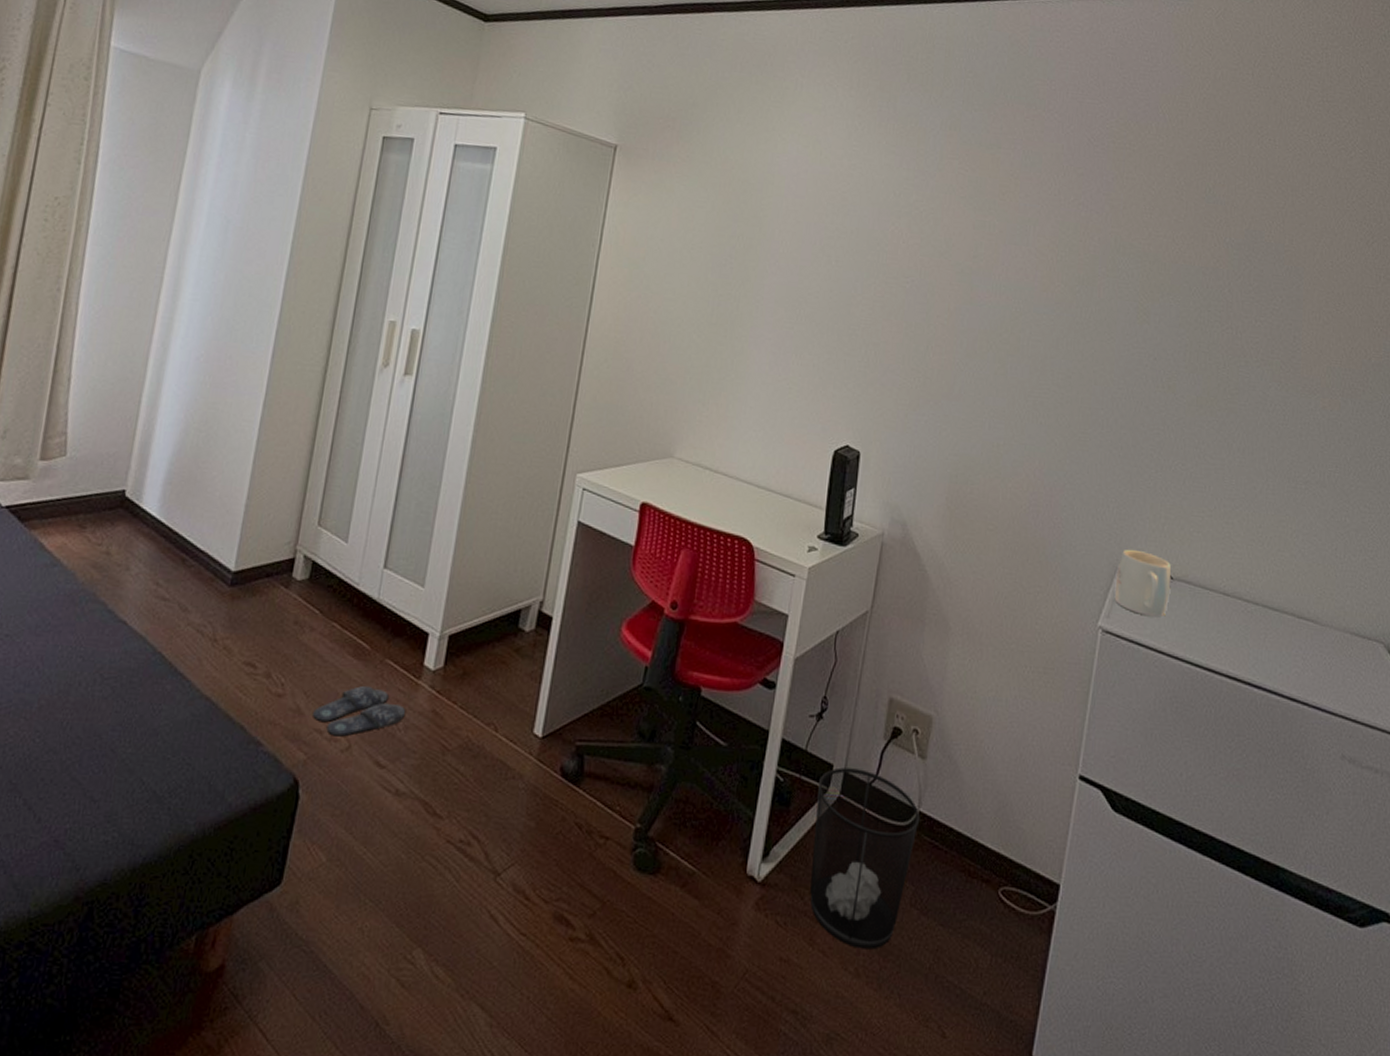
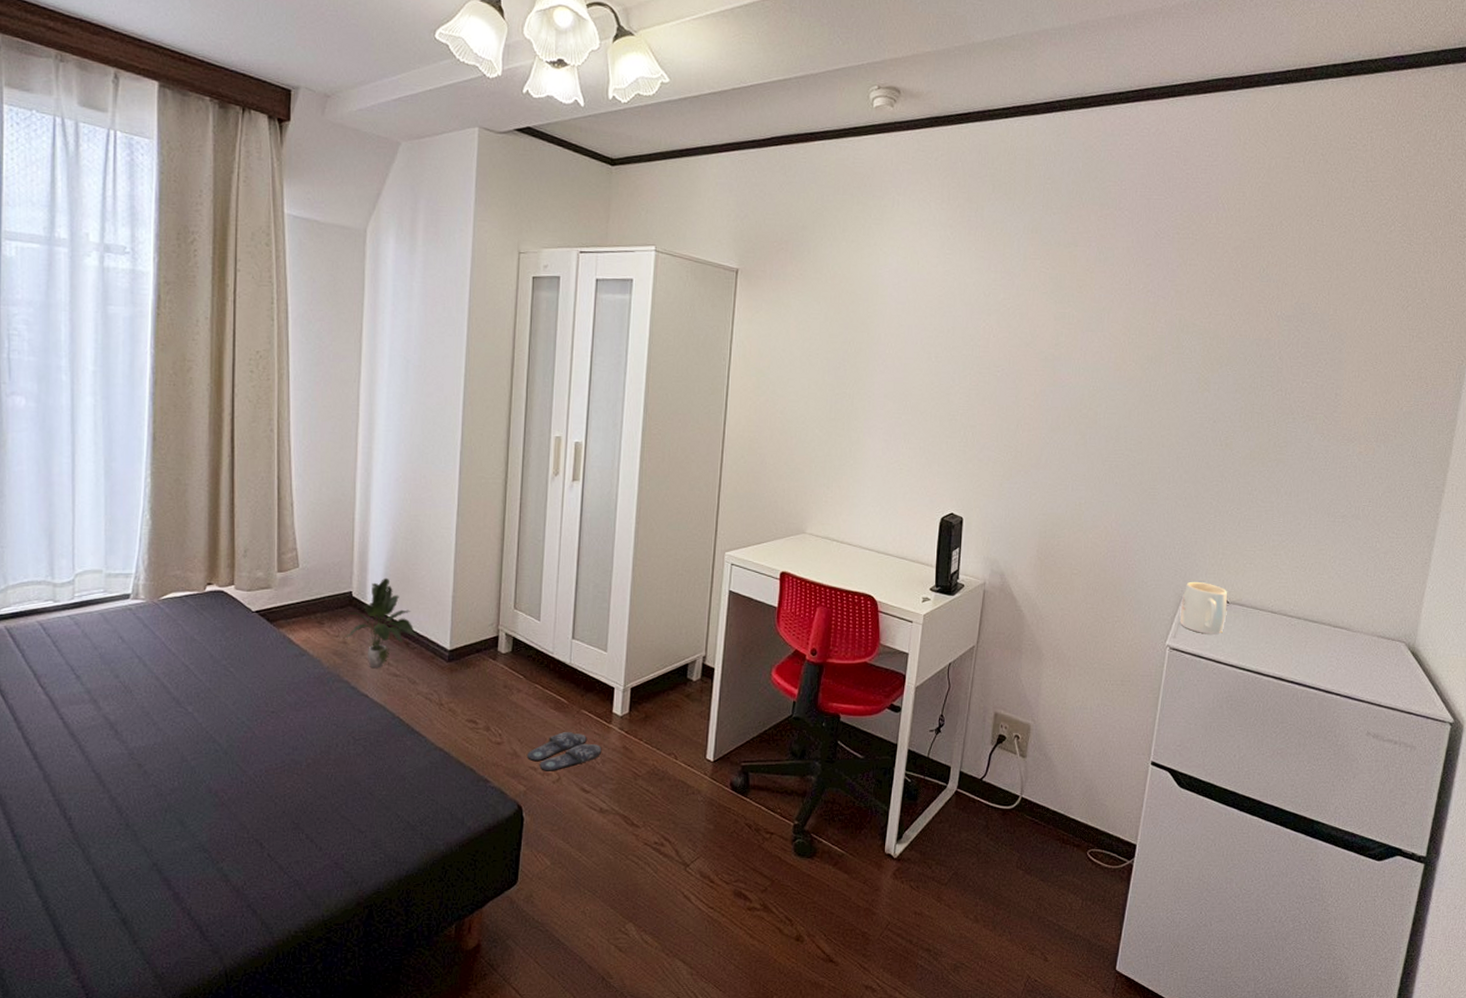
potted plant: none [110,475,197,588] -> present [345,577,417,667]
waste bin: present [810,767,920,950] -> none [936,768,1023,902]

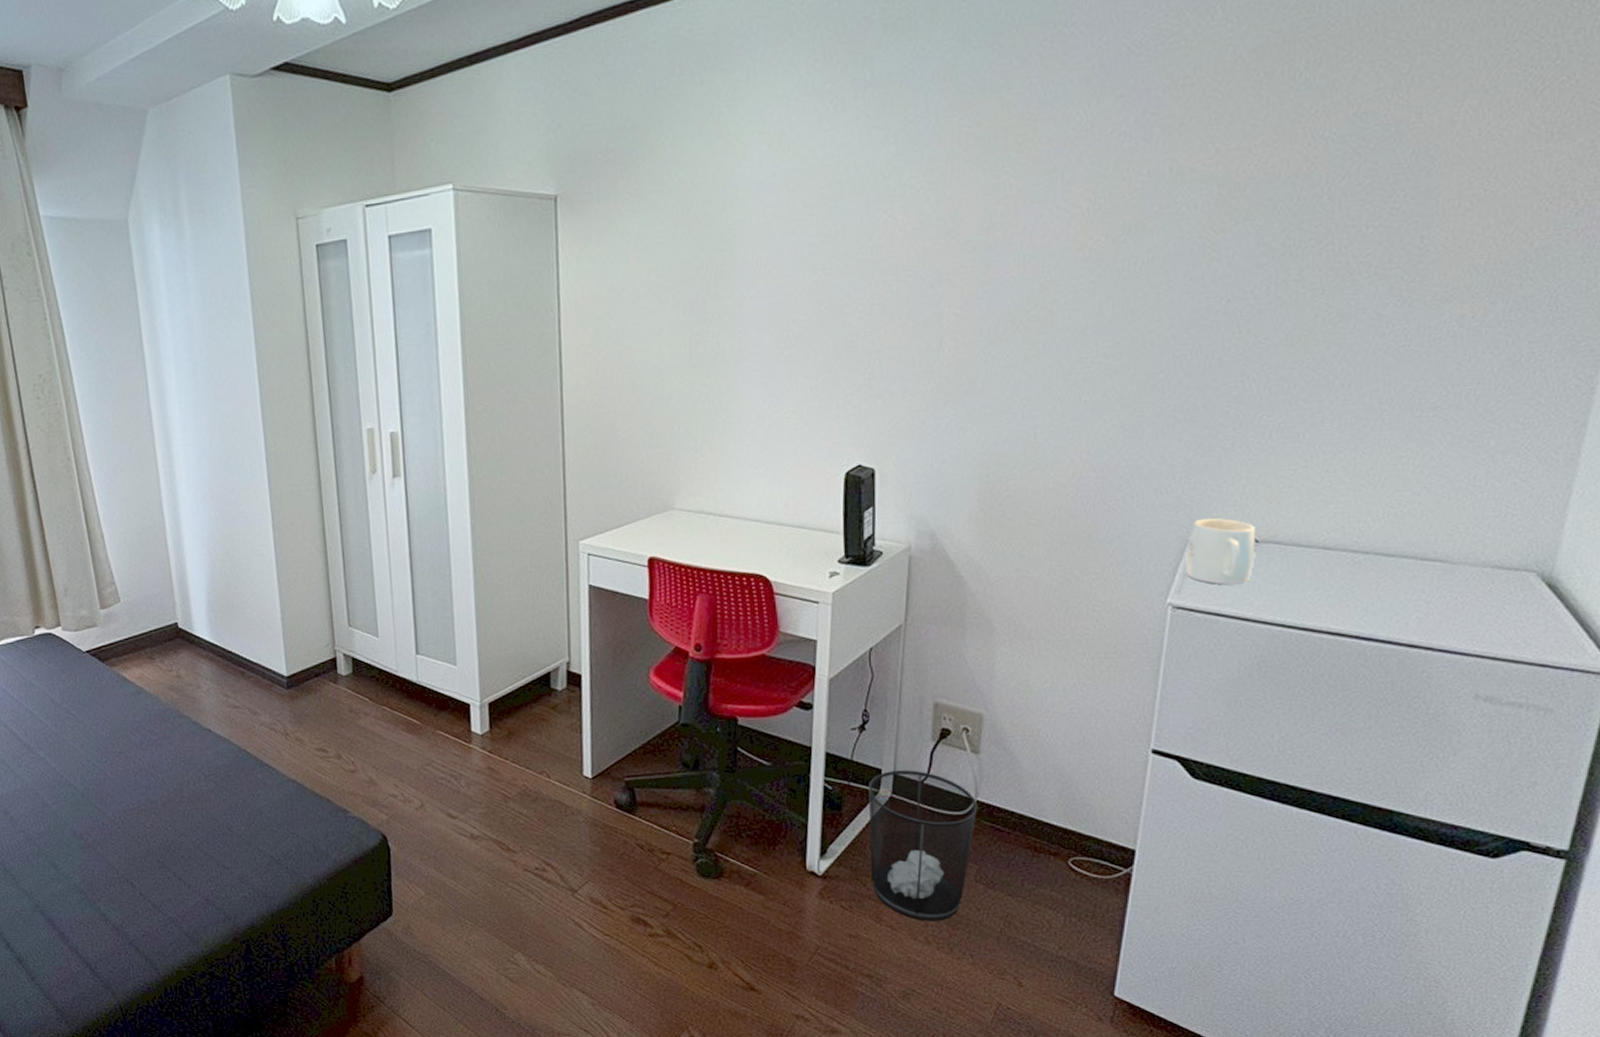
potted plant: present [345,577,417,667] -> none [173,604,251,700]
slippers: present [527,731,602,771] -> none [384,754,465,798]
waste bin: none [936,768,1023,902] -> present [869,770,978,921]

